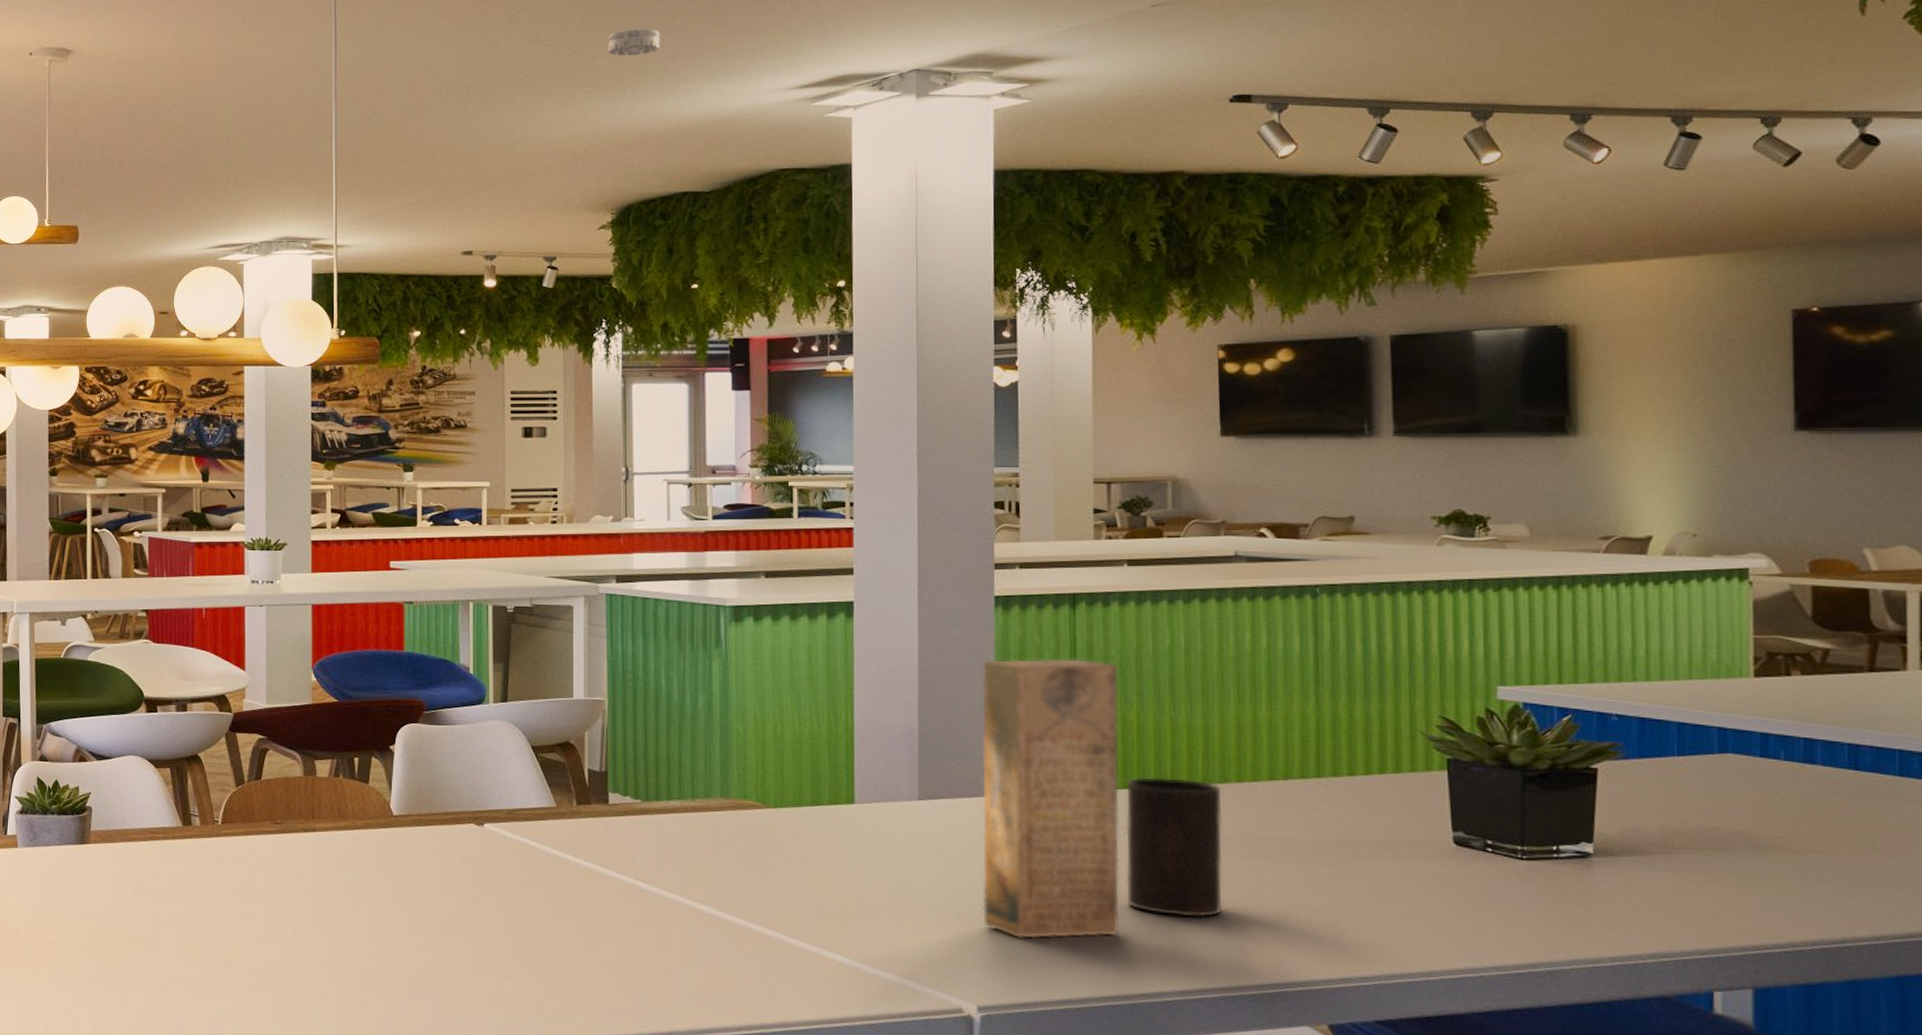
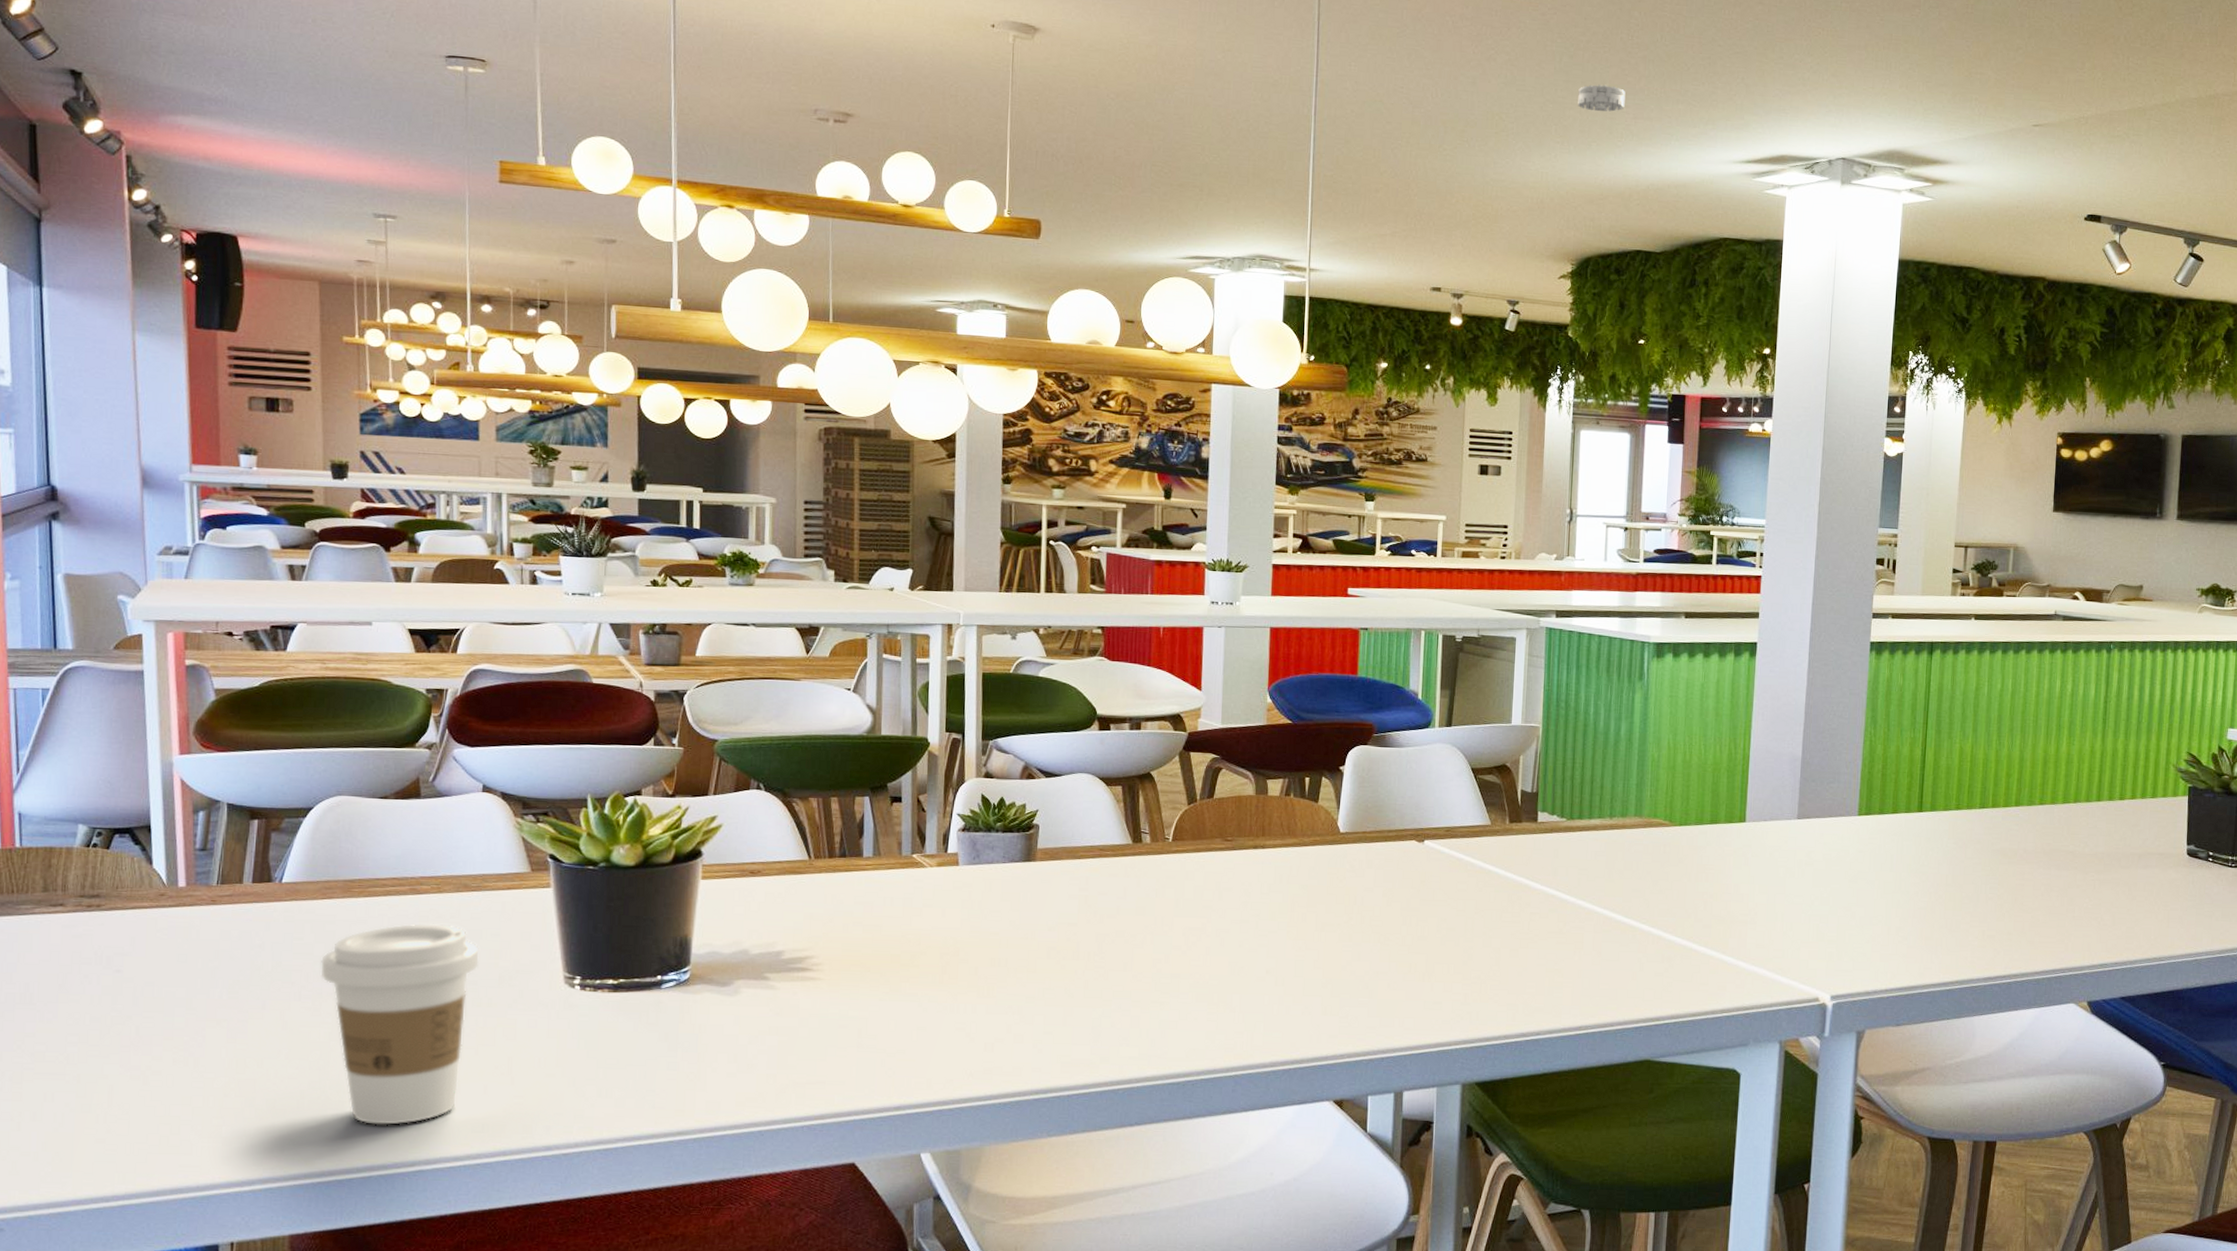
box: present [982,658,1120,939] -> none [1841,697,1960,937]
cup: present [1126,777,1223,918] -> none [1952,800,2028,917]

